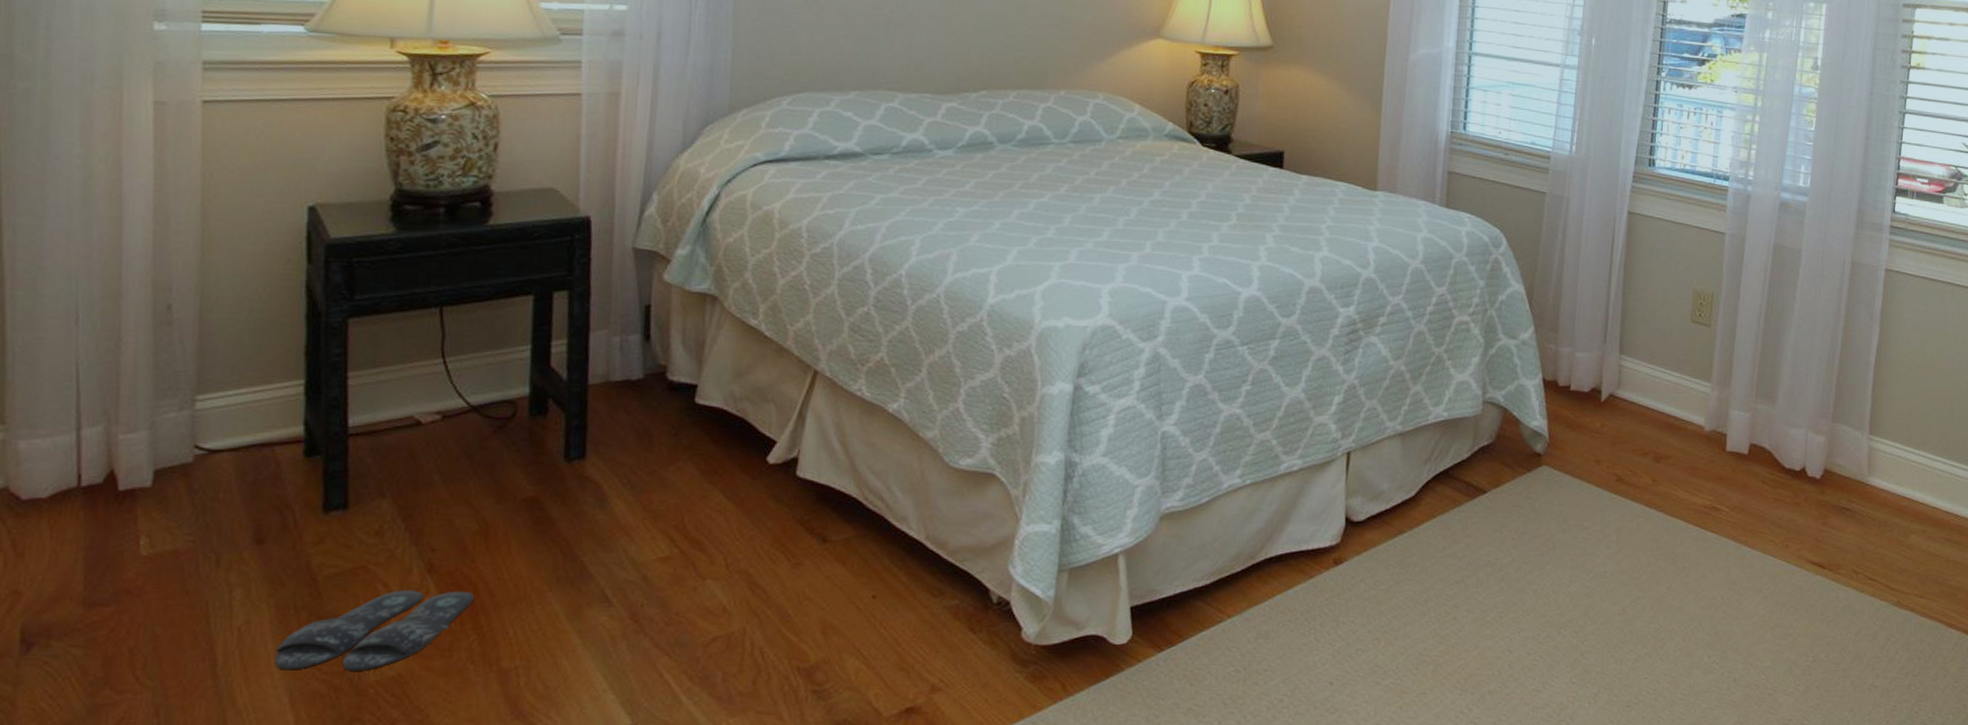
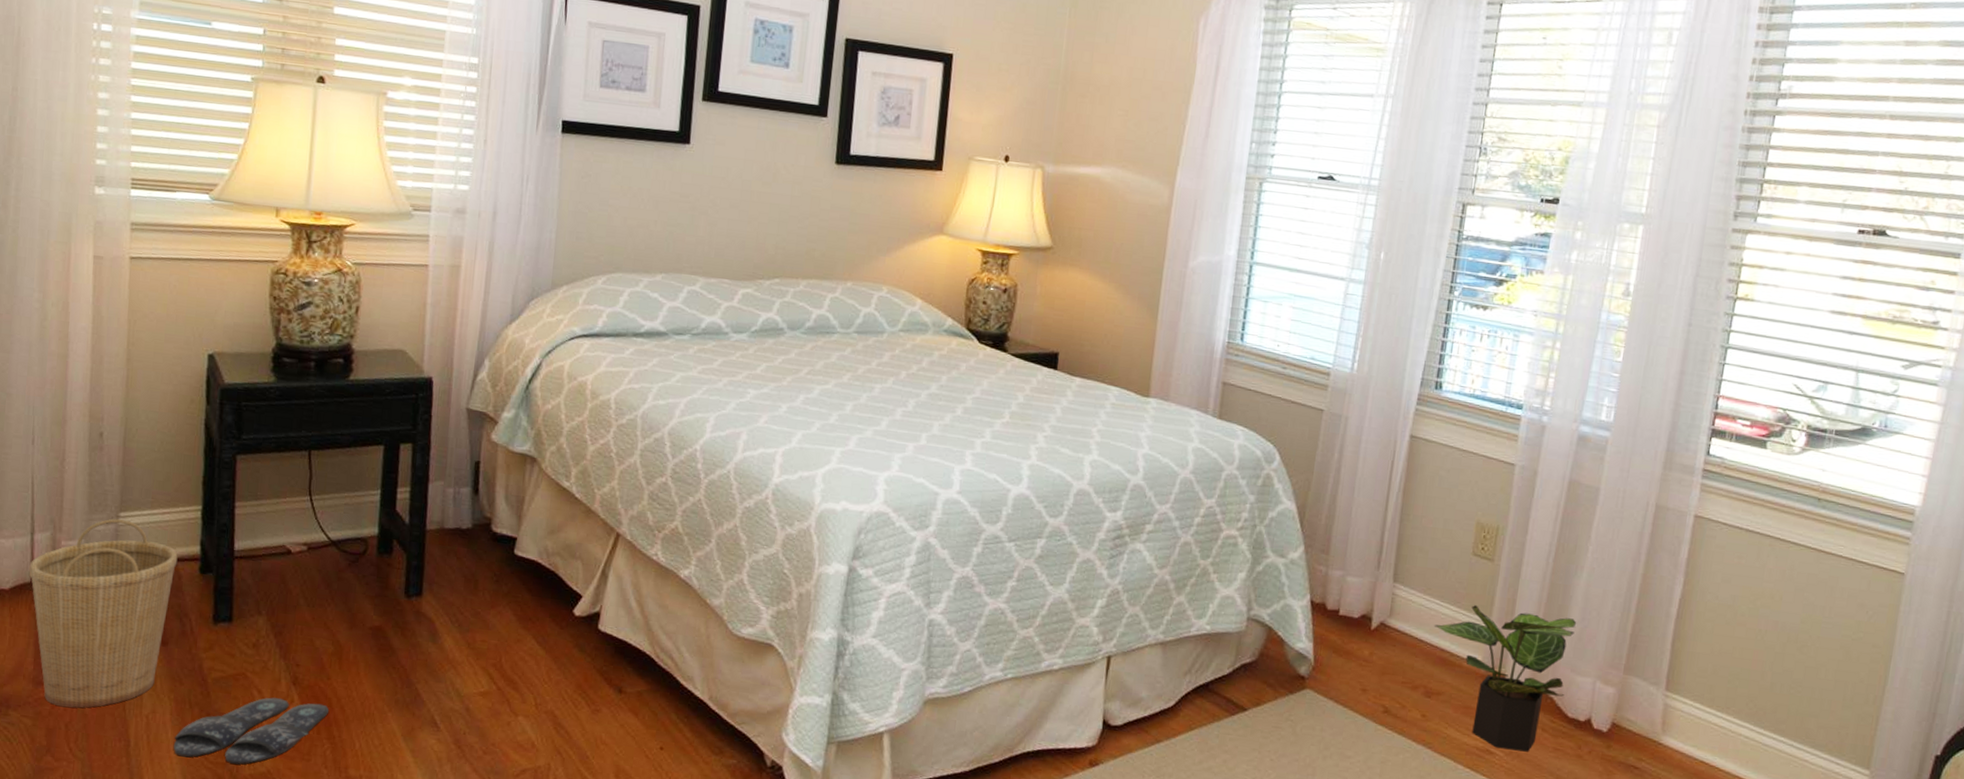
basket: none [74,403,275,630] -> present [29,518,178,708]
potted plant: none [1660,370,1788,505] -> present [1435,605,1577,752]

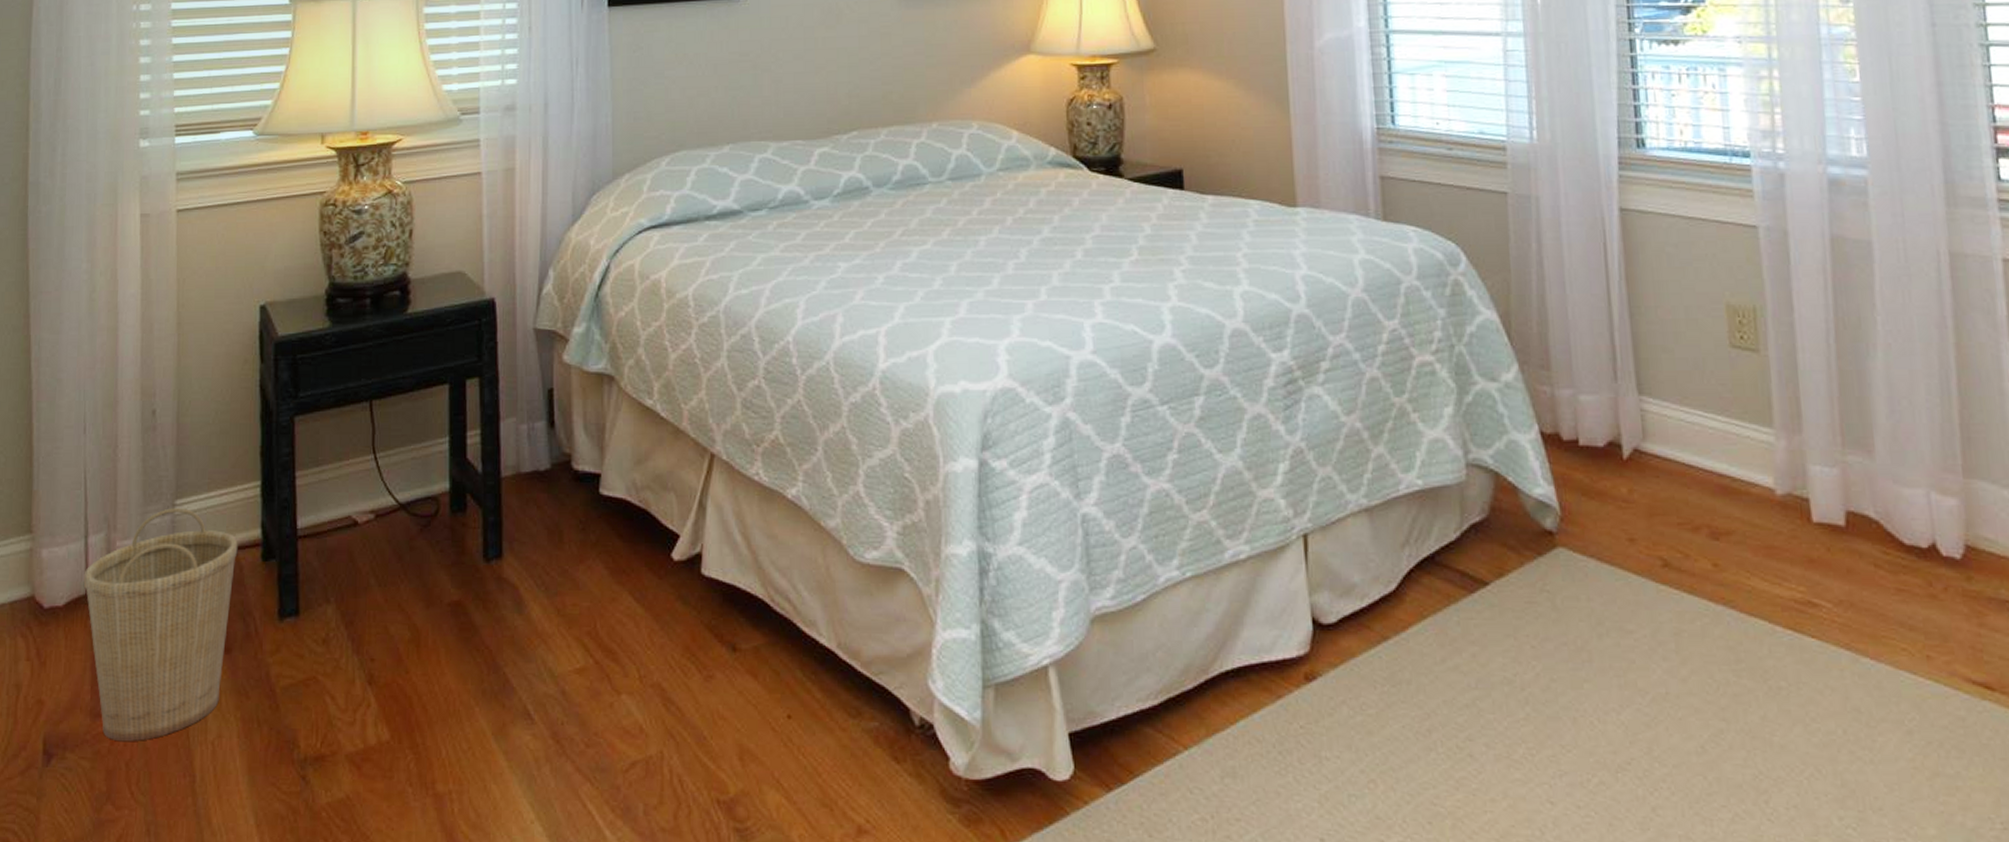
slippers: present [173,697,329,765] -> none [242,703,409,792]
potted plant: present [1435,605,1577,752] -> none [1703,411,1893,598]

